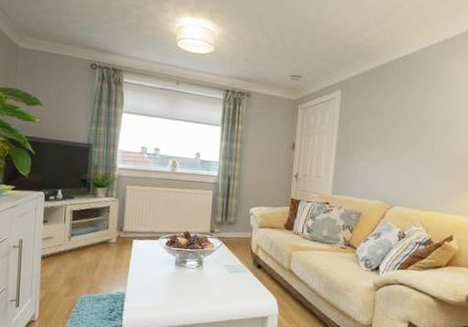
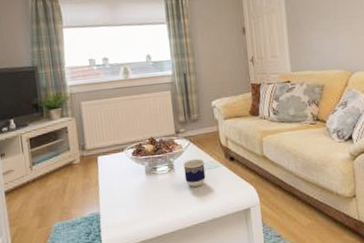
cup: none [211,259,232,287] -> present [183,158,206,187]

